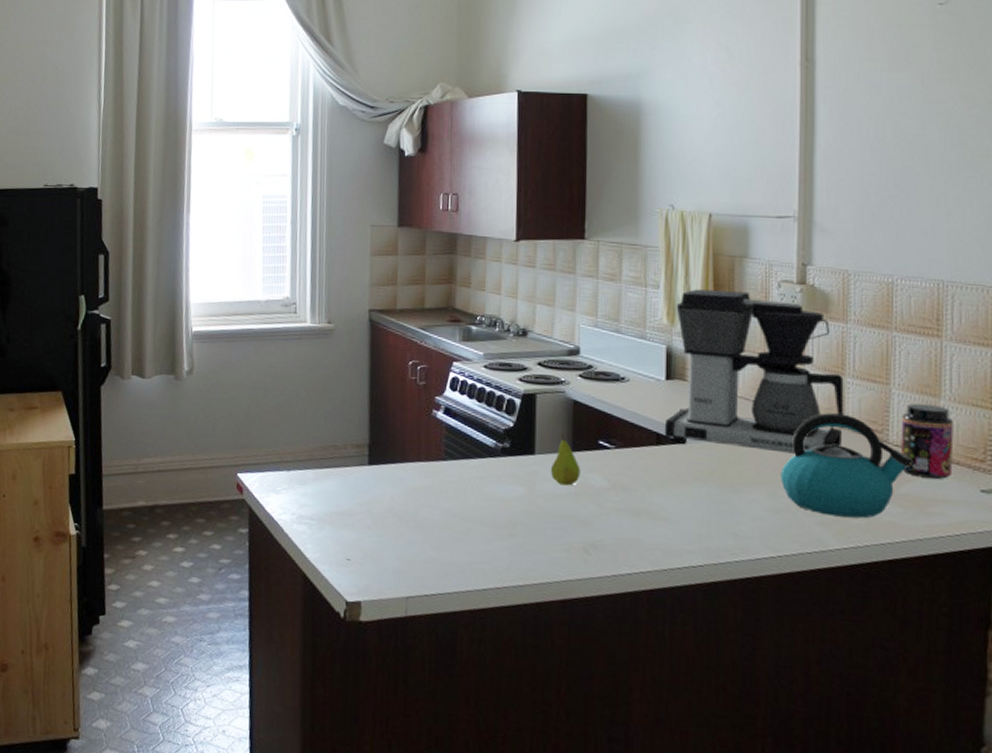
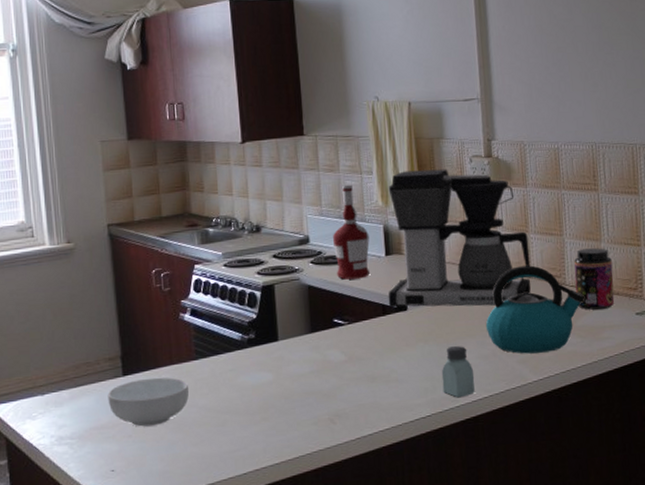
cereal bowl: none [351,471,435,522] -> present [107,377,190,427]
fruit: present [550,433,581,486] -> none [293,317,321,365]
alcohol: none [607,297,649,401] -> present [333,184,370,280]
saltshaker: none [720,492,761,552] -> present [441,346,475,398]

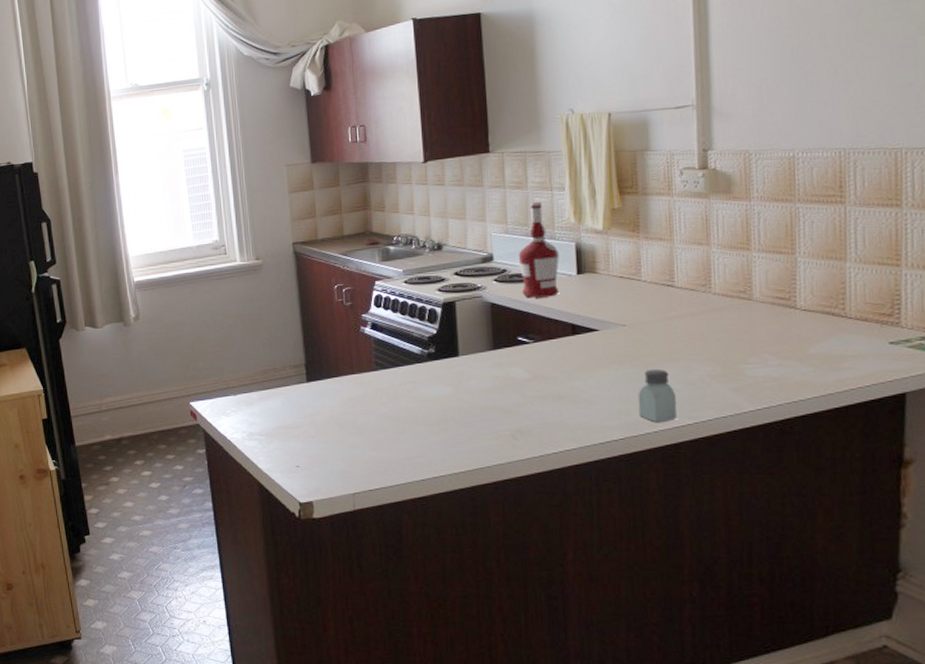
cereal bowl: present [107,377,190,427] -> none [293,385,370,429]
coffee maker: present [388,169,531,312] -> none [578,183,752,333]
kettle: present [486,265,584,354] -> none [693,286,820,381]
jar: present [574,248,615,310] -> none [808,268,861,337]

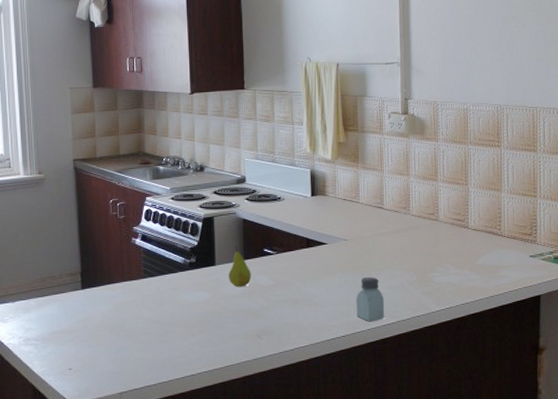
fruit: none [474,334,503,381] -> present [228,246,252,287]
alcohol: present [519,201,559,298] -> none [266,133,298,215]

